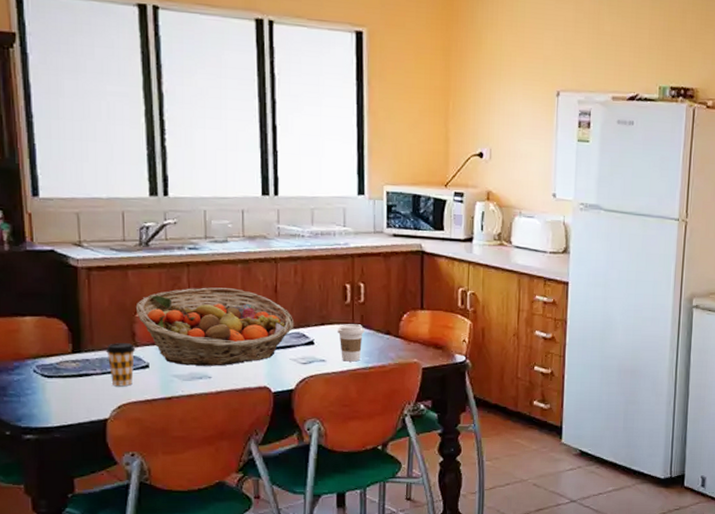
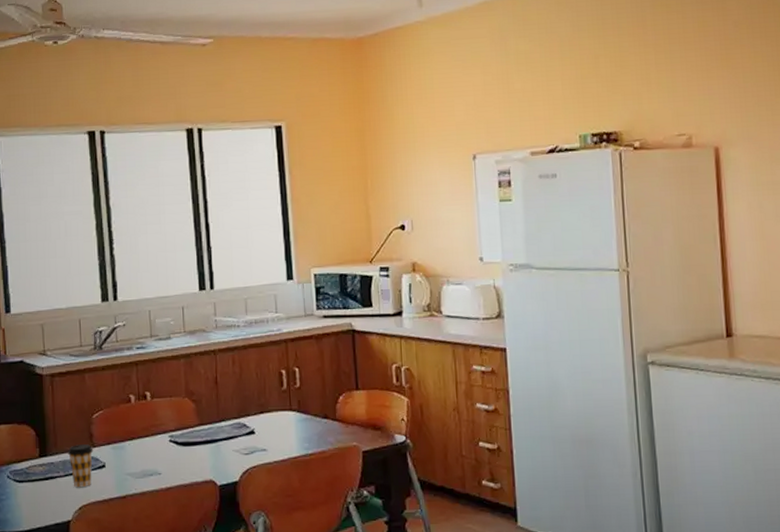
fruit basket: present [135,287,295,366] -> none [92,383,235,463]
coffee cup: present [337,324,365,362] -> none [276,410,302,449]

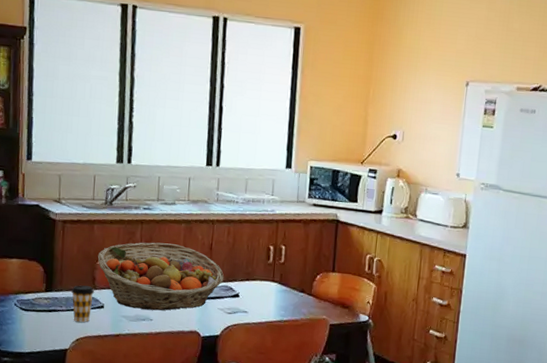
fruit basket: none [92,383,235,463] -> present [97,242,224,311]

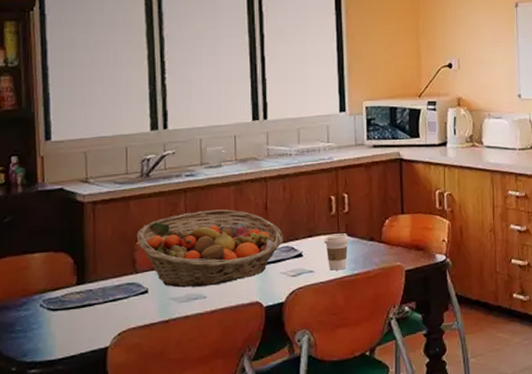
coffee cup: present [71,285,95,323] -> none [107,270,136,314]
coffee cup: none [259,280,283,315] -> present [324,233,350,271]

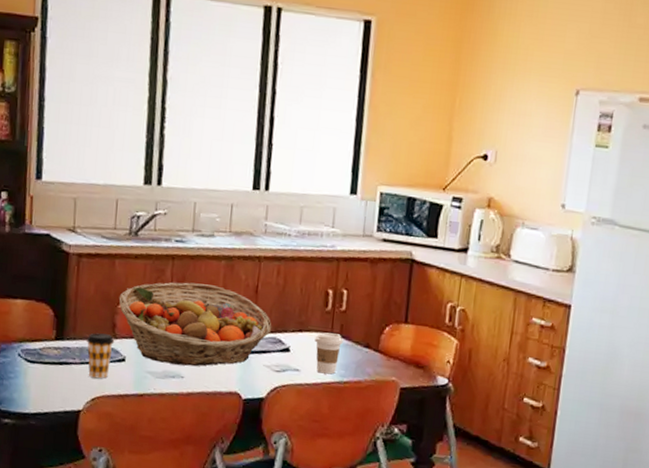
coffee cup: none [107,270,136,314] -> present [86,333,115,379]

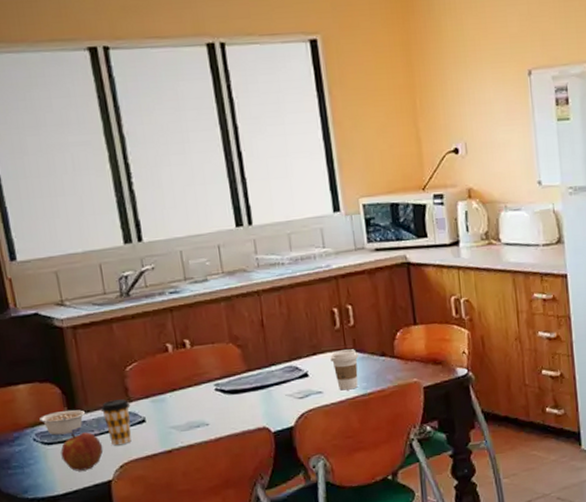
legume: none [28,332,72,357] -> present [39,410,86,435]
apple: none [40,357,80,396] -> present [60,432,104,472]
fruit basket: present [118,282,272,367] -> none [124,328,286,416]

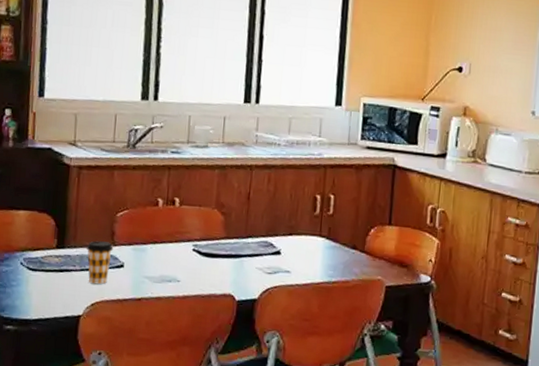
legume: present [39,410,86,435] -> none [30,241,73,265]
apple: present [60,432,104,472] -> none [41,264,81,302]
coffee cup: present [330,349,359,391] -> none [304,235,331,275]

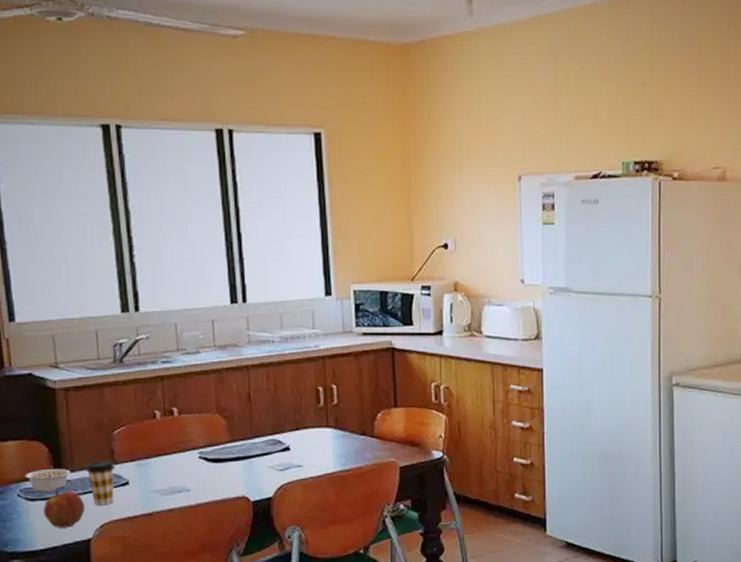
legume: none [30,241,73,265] -> present [25,469,71,492]
apple: none [41,264,81,302] -> present [43,491,86,528]

